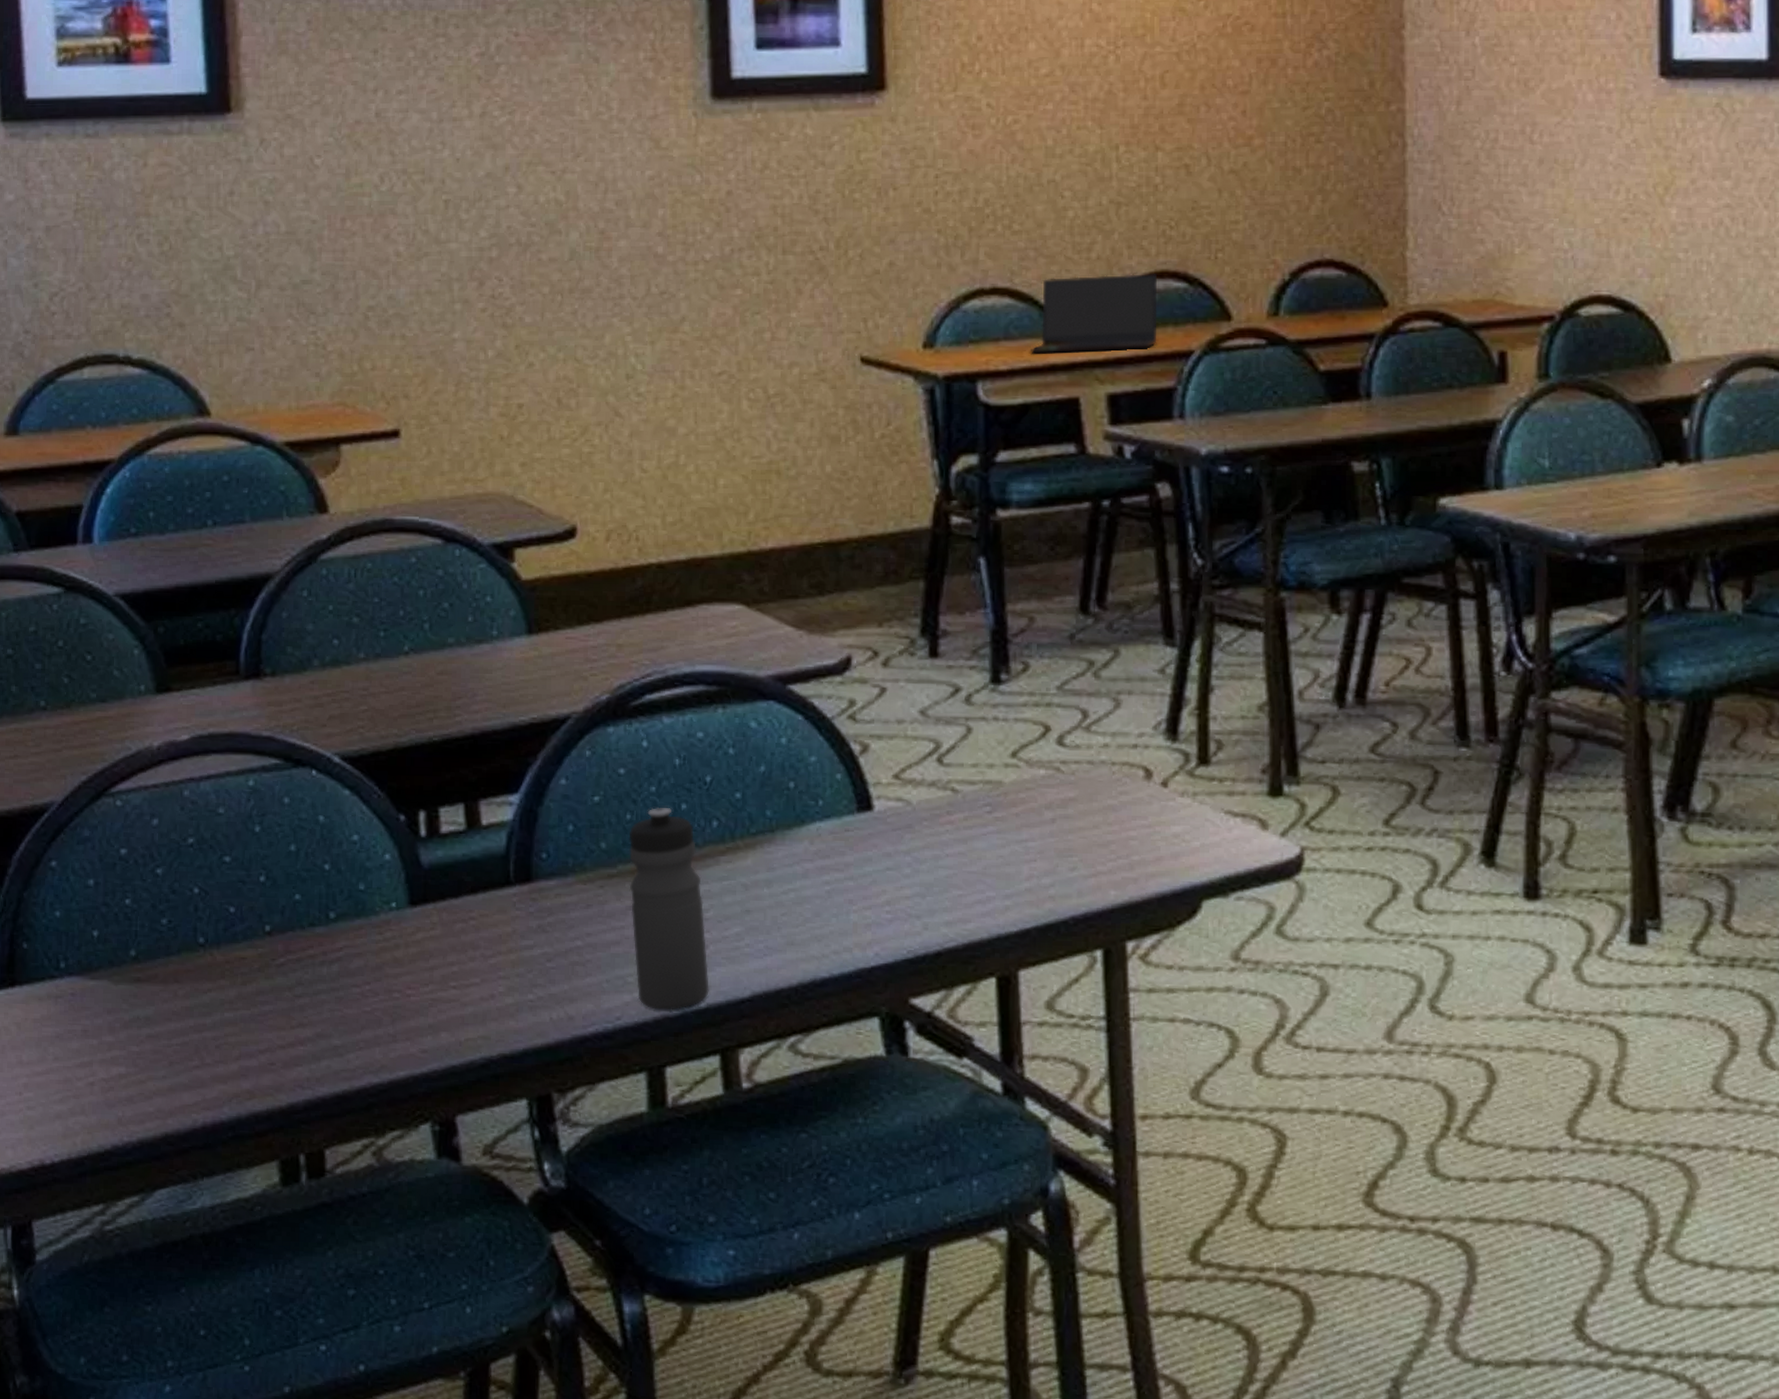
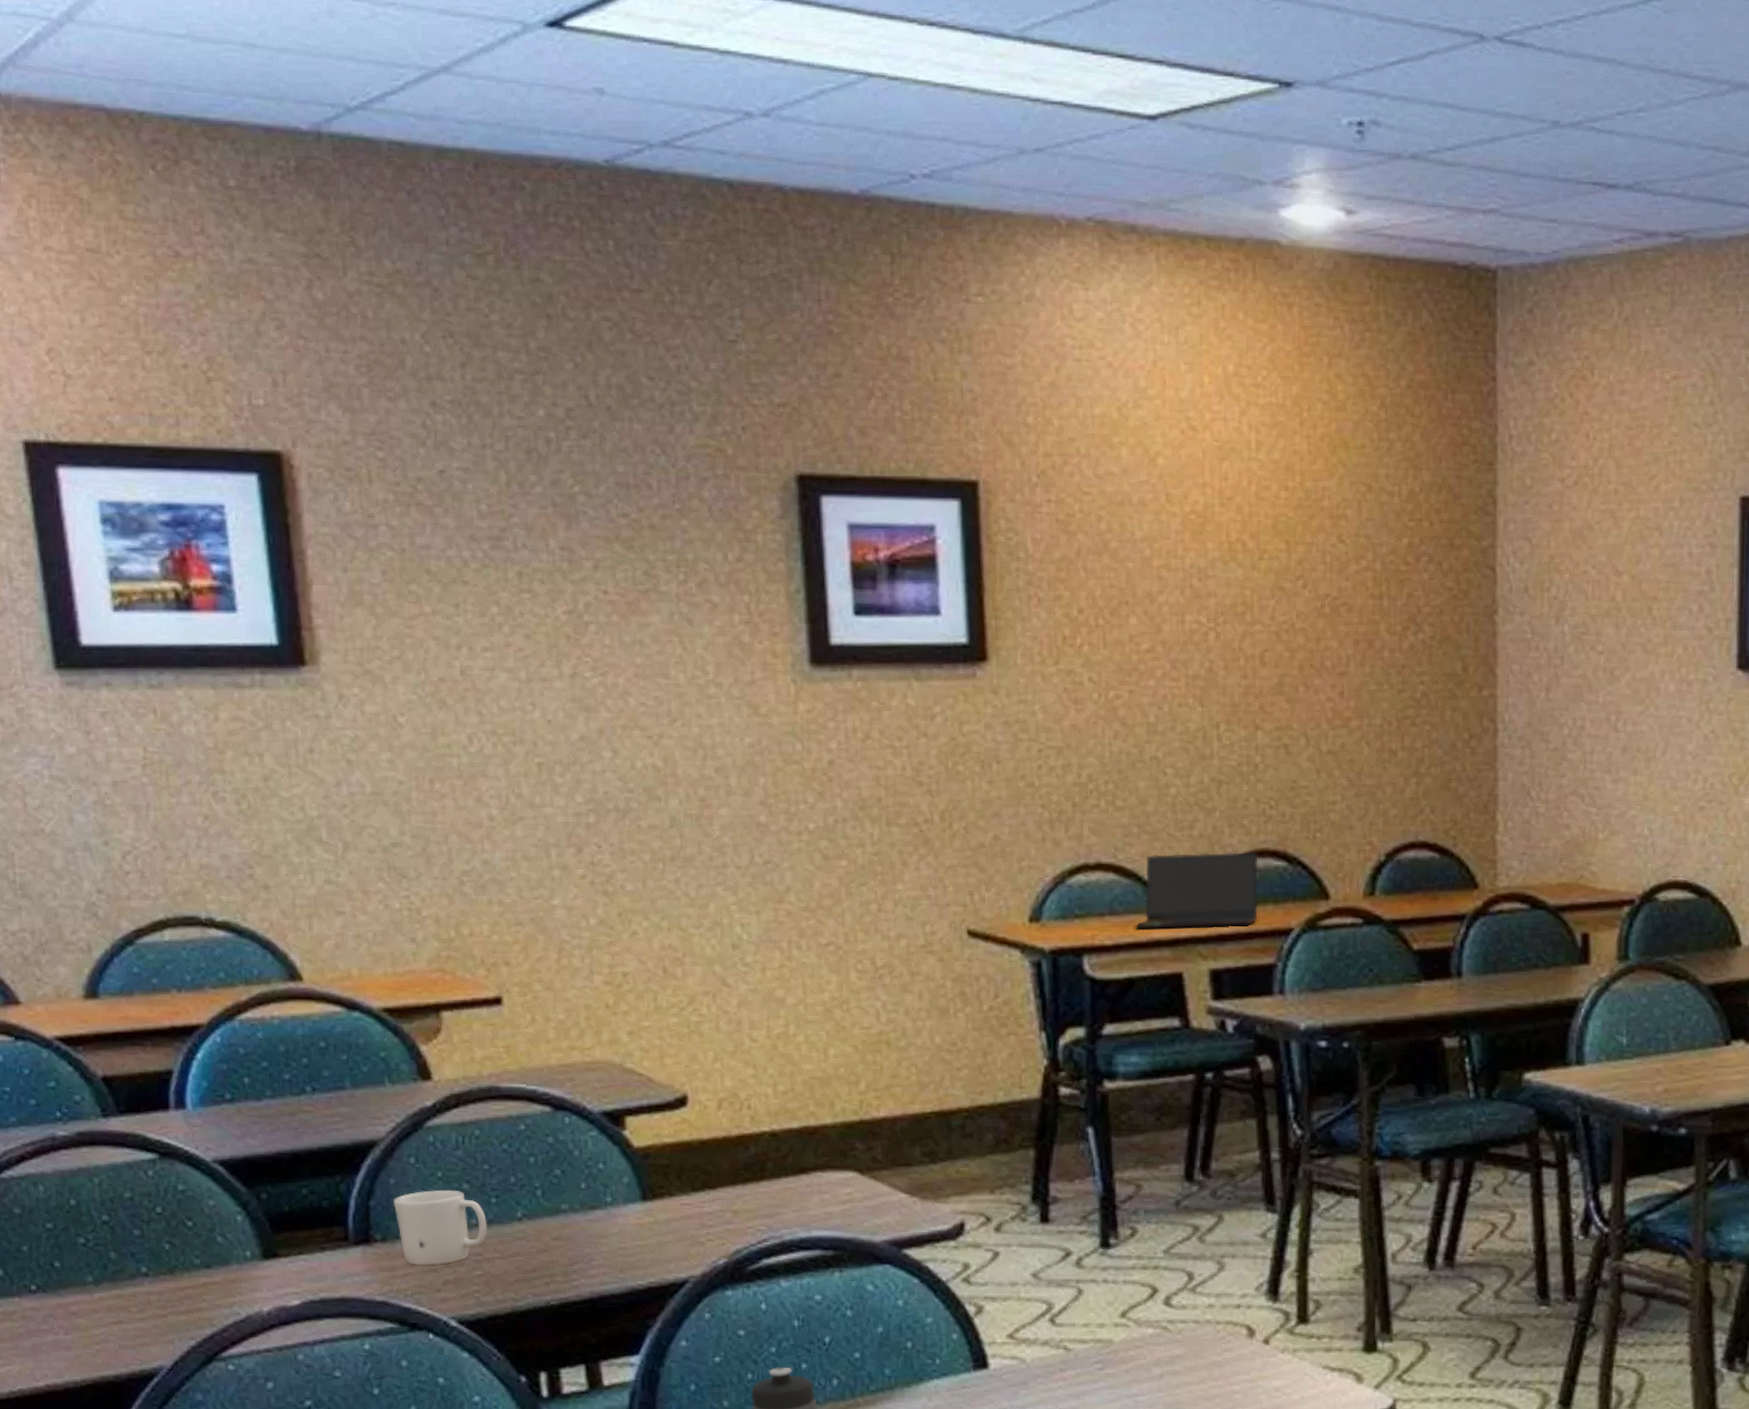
mug: none [284,623,375,702] -> present [393,1189,488,1267]

